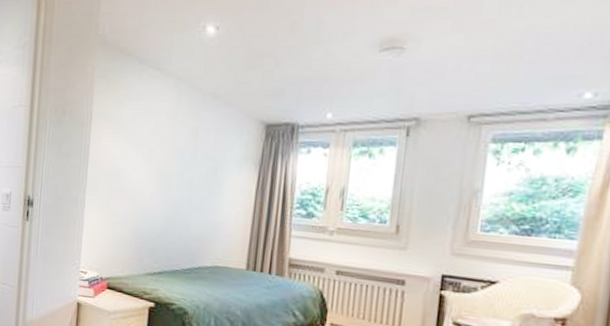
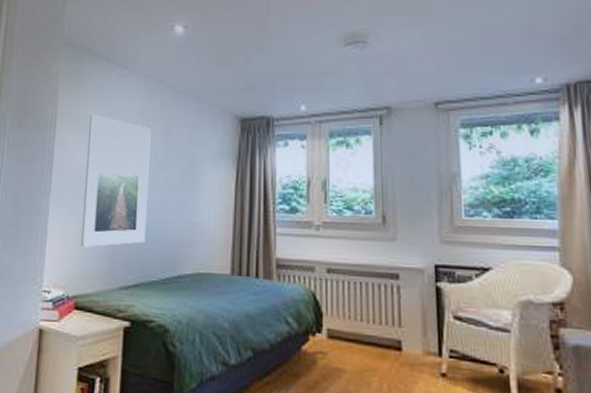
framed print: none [112,114,179,237] -> present [80,114,151,247]

